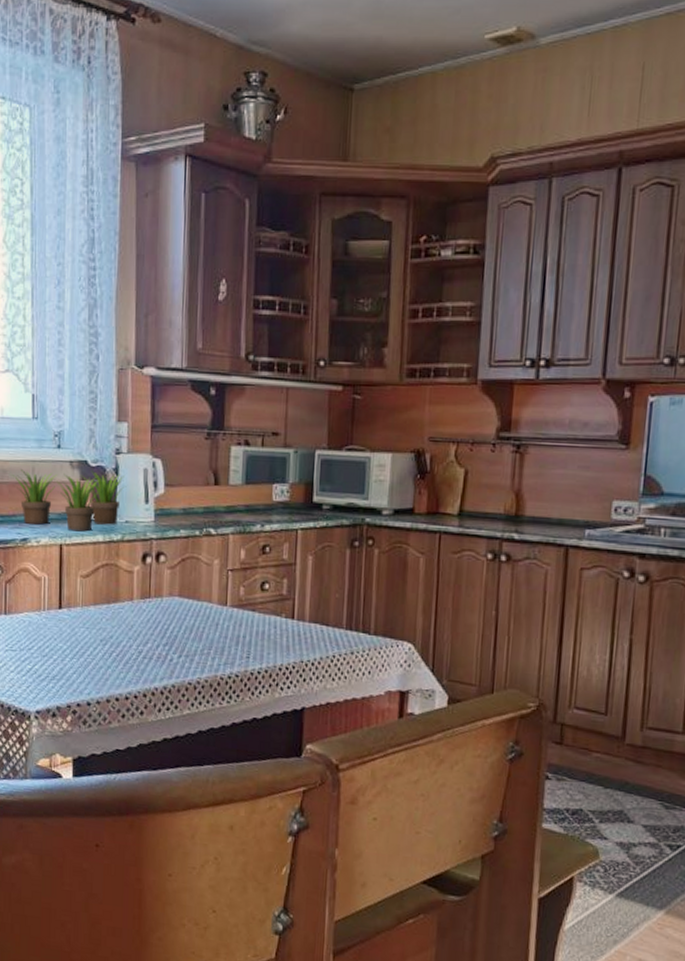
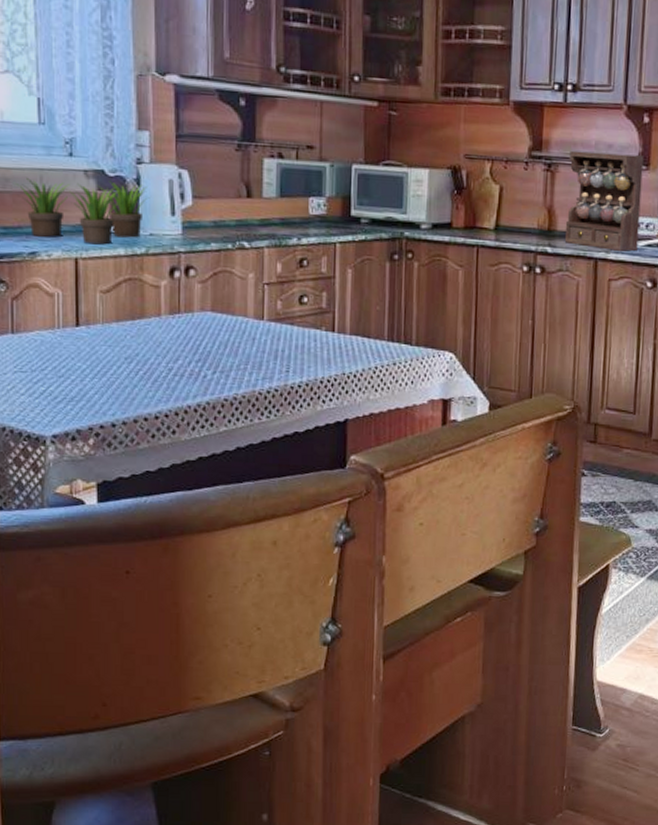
spice rack: none [533,430,624,539] -> present [564,150,644,252]

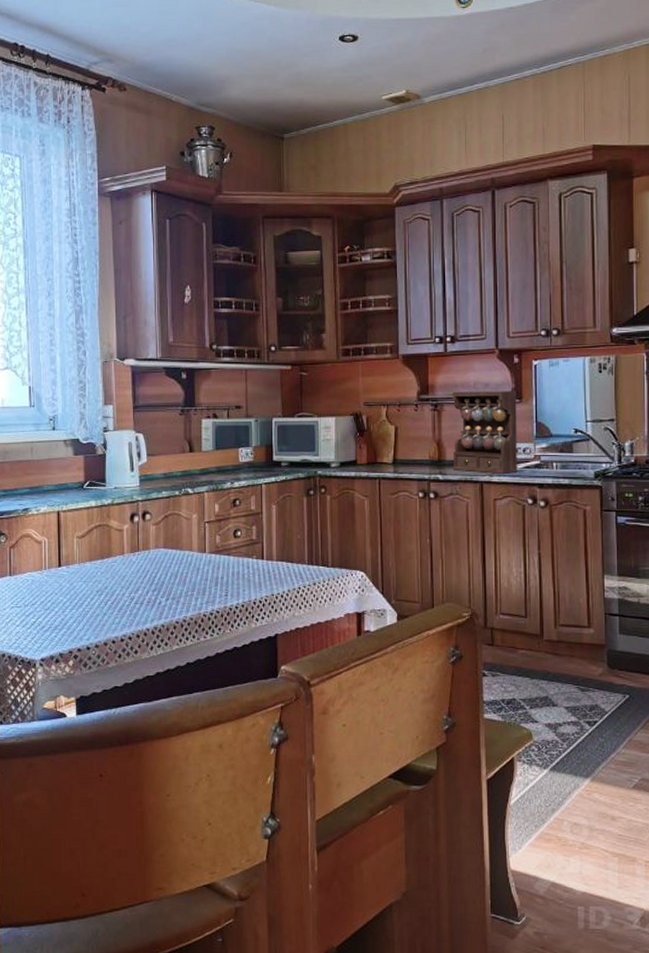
plant: present [16,178,150,245] -> none [13,446,114,499]

